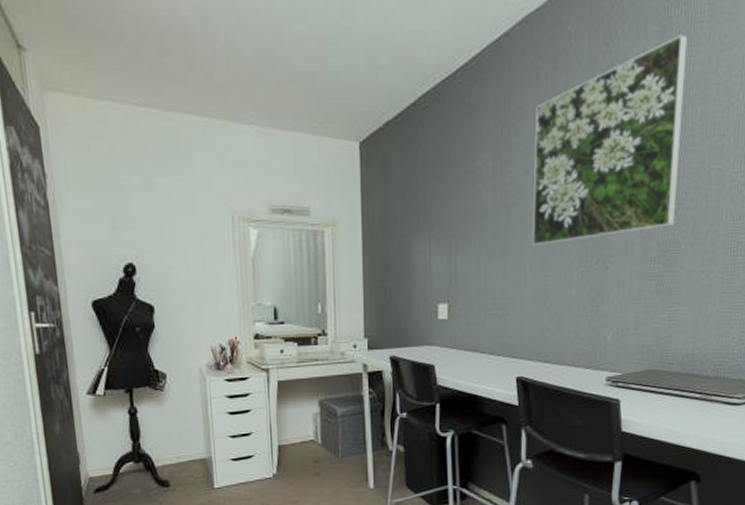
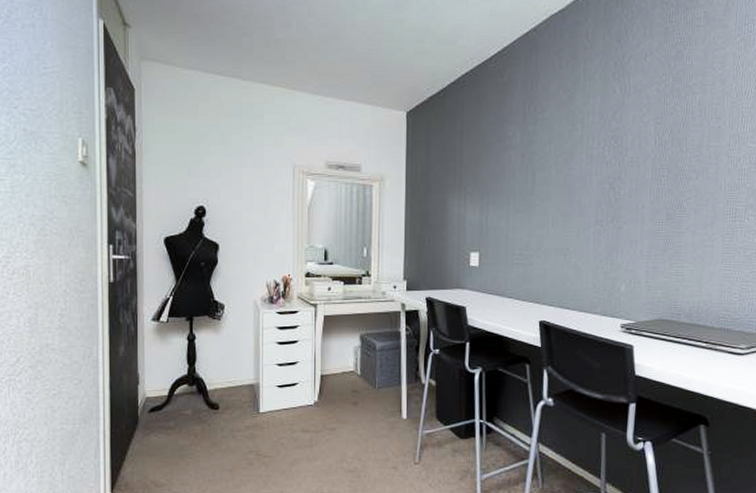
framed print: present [532,35,688,246] -> none [555,36,687,206]

